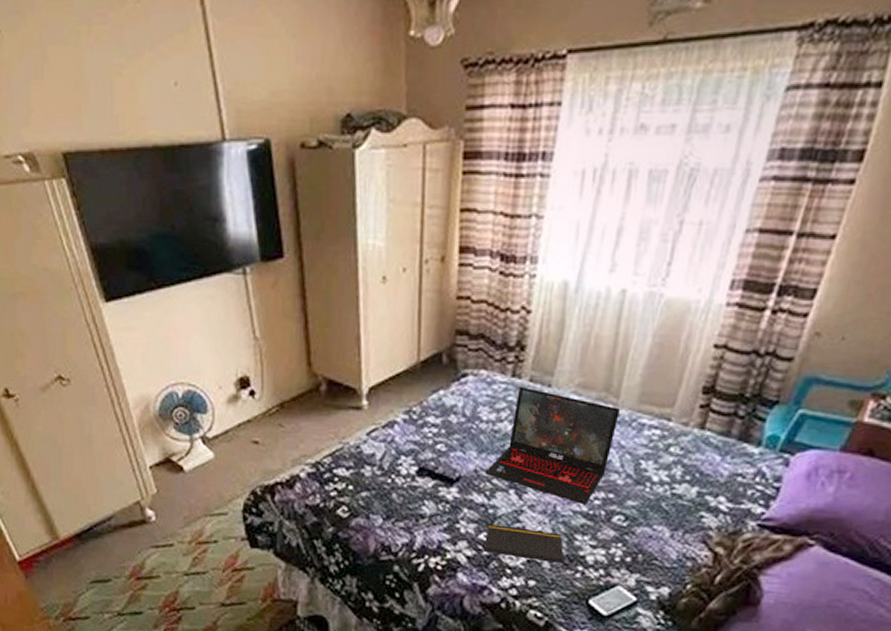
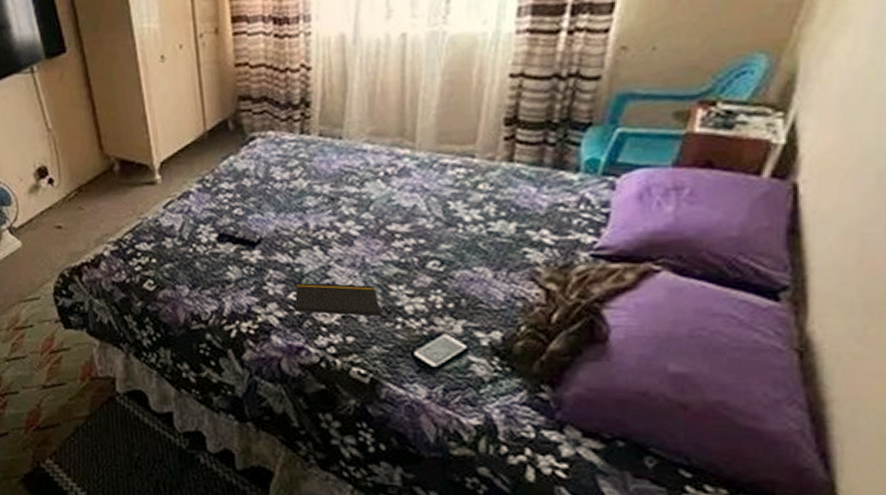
laptop: present [485,386,621,506] -> none [286,142,419,254]

